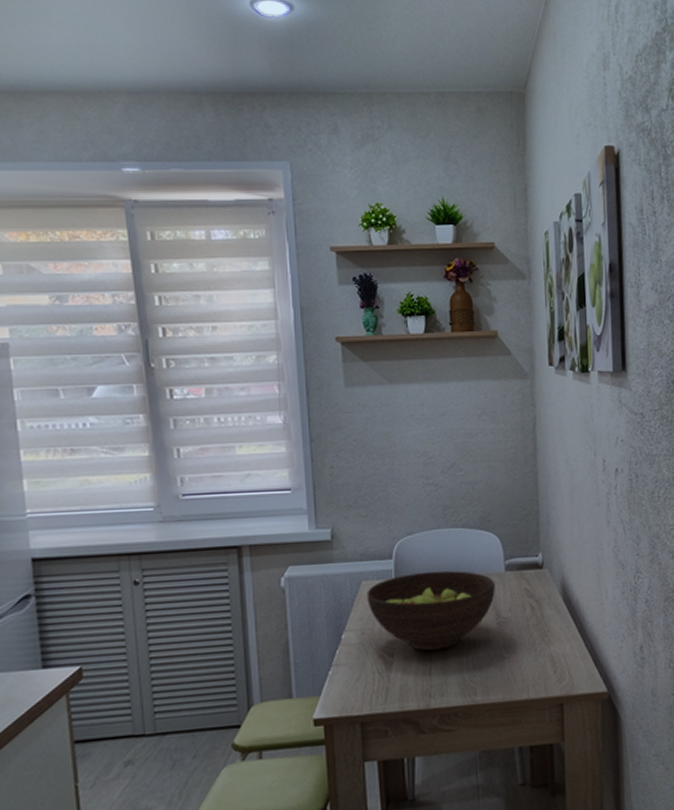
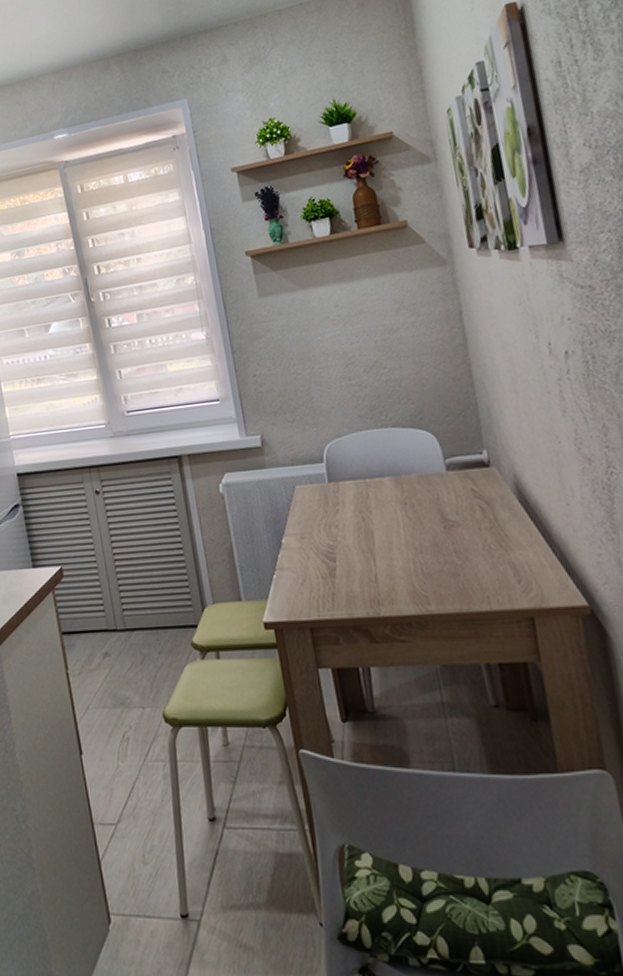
fruit bowl: present [366,570,495,651] -> none [301,472,438,557]

